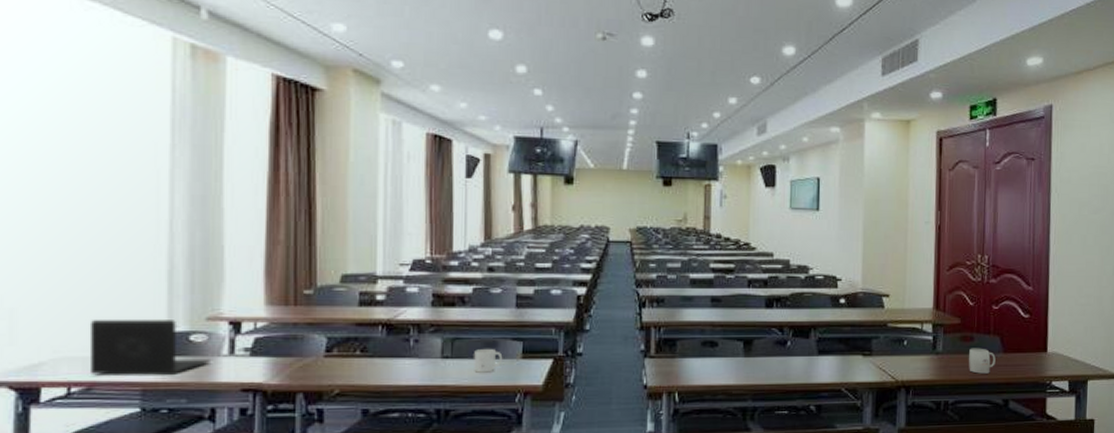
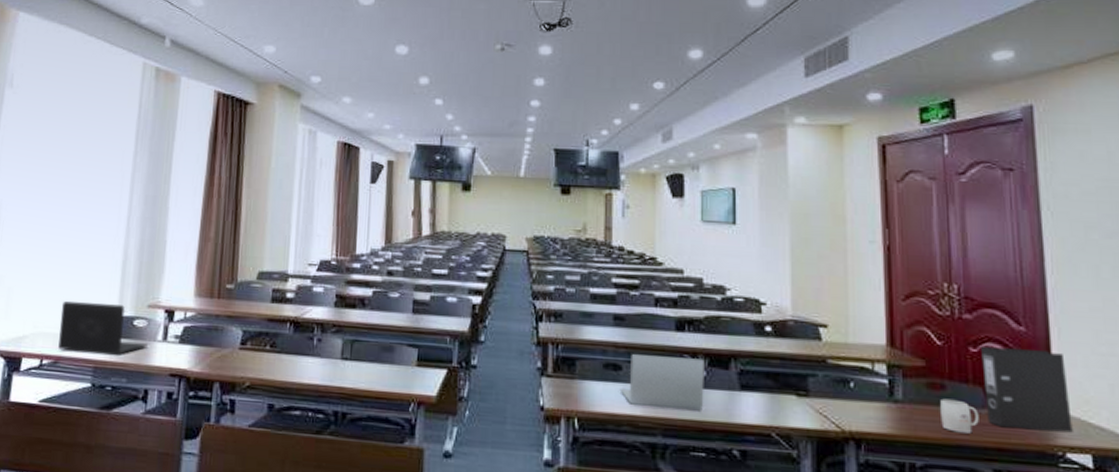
mug: present [474,349,503,373] -> none [371,353,399,378]
laptop: none [715,331,790,377] -> present [619,354,706,411]
binder: none [1000,305,1058,367] -> present [981,347,1073,433]

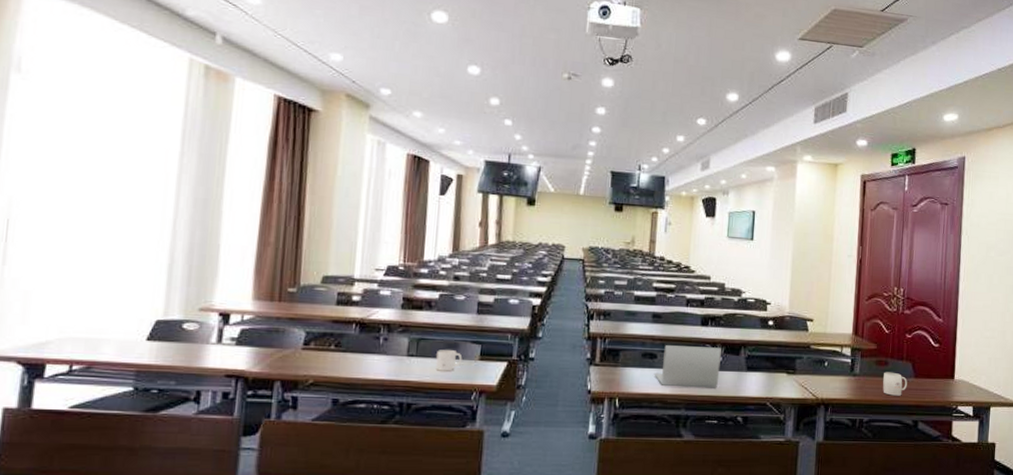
laptop: present [58,301,148,355] -> none [92,305,200,358]
mug: none [371,353,399,378] -> present [436,350,463,371]
binder: present [981,347,1073,433] -> none [912,334,964,392]

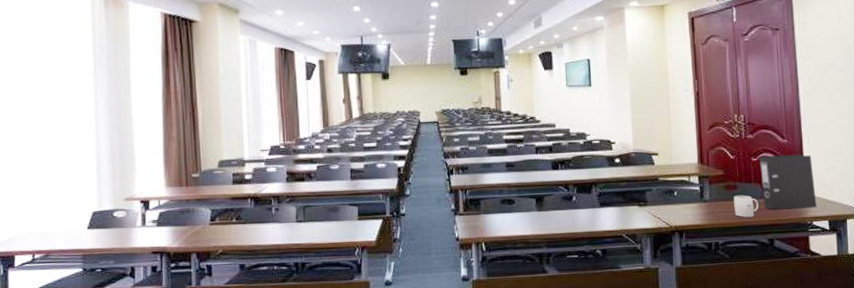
mug: present [436,350,463,371] -> none [321,213,343,233]
laptop: present [654,345,722,388] -> none [514,188,575,228]
binder: none [912,334,964,392] -> present [759,154,817,210]

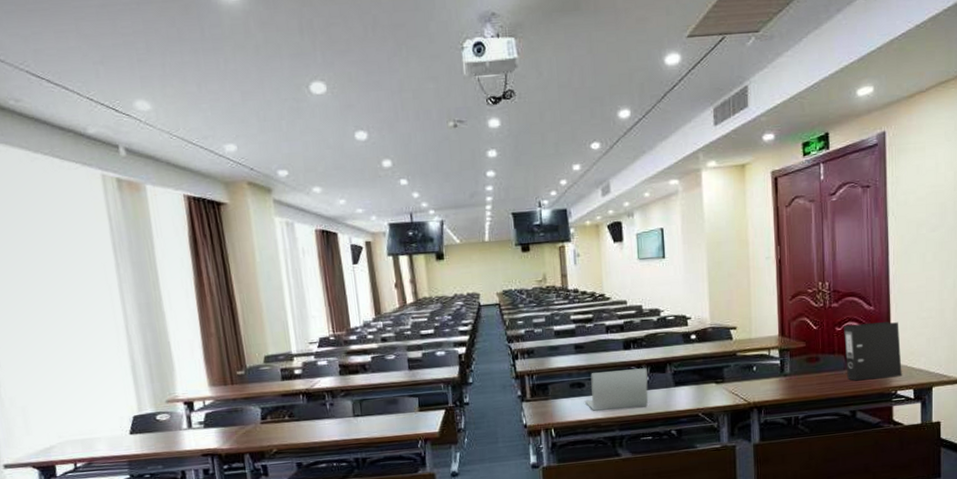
laptop: none [514,188,575,228] -> present [584,368,649,412]
mug: present [733,195,759,218] -> none [815,367,841,390]

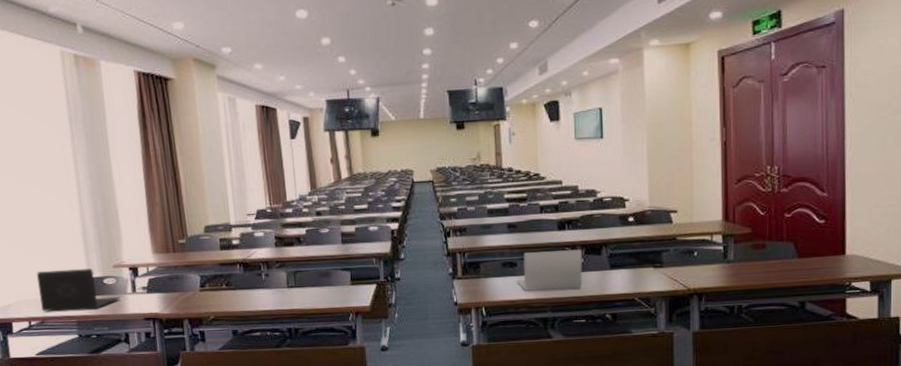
laptop: none [81,405,175,452] -> present [36,269,120,312]
binder: present [844,322,902,381] -> none [794,209,858,271]

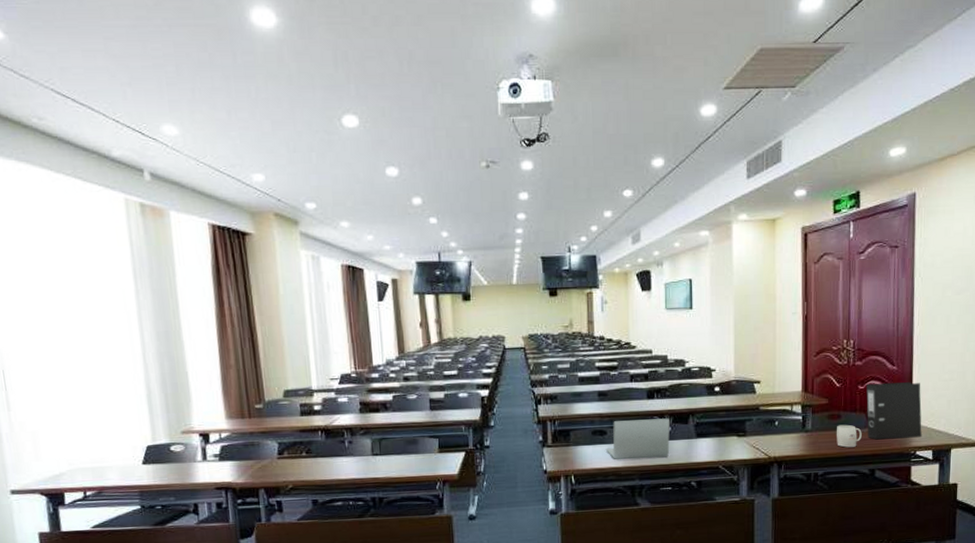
laptop: present [36,269,120,312] -> none [93,435,189,481]
mug: none [761,254,790,279] -> present [836,424,862,448]
binder: none [794,209,858,271] -> present [866,382,922,440]

